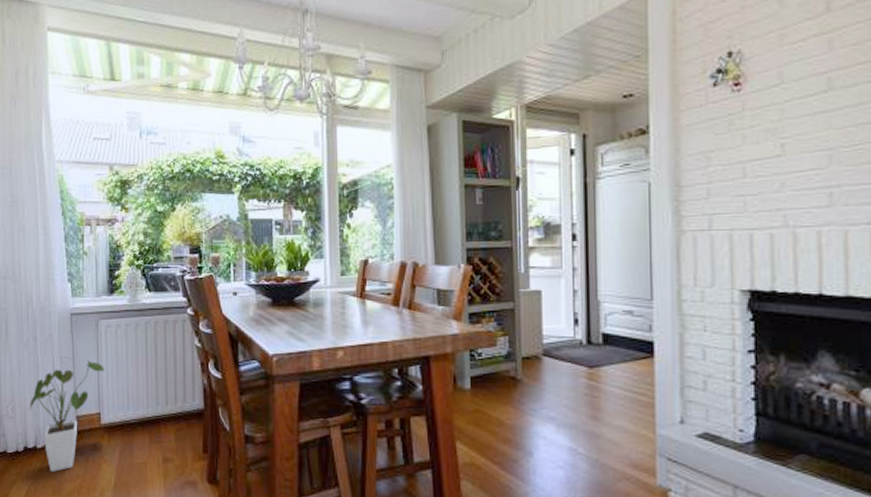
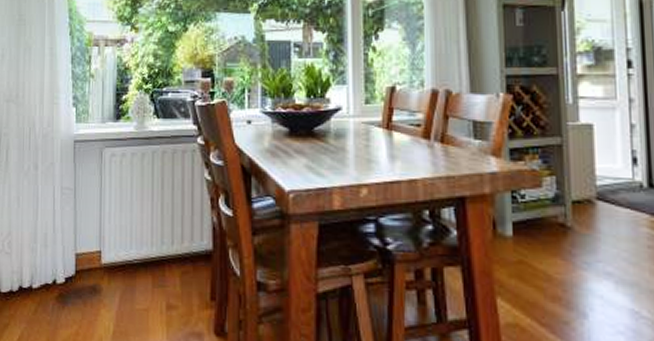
house plant: present [30,360,105,472] -> none [27,192,107,316]

